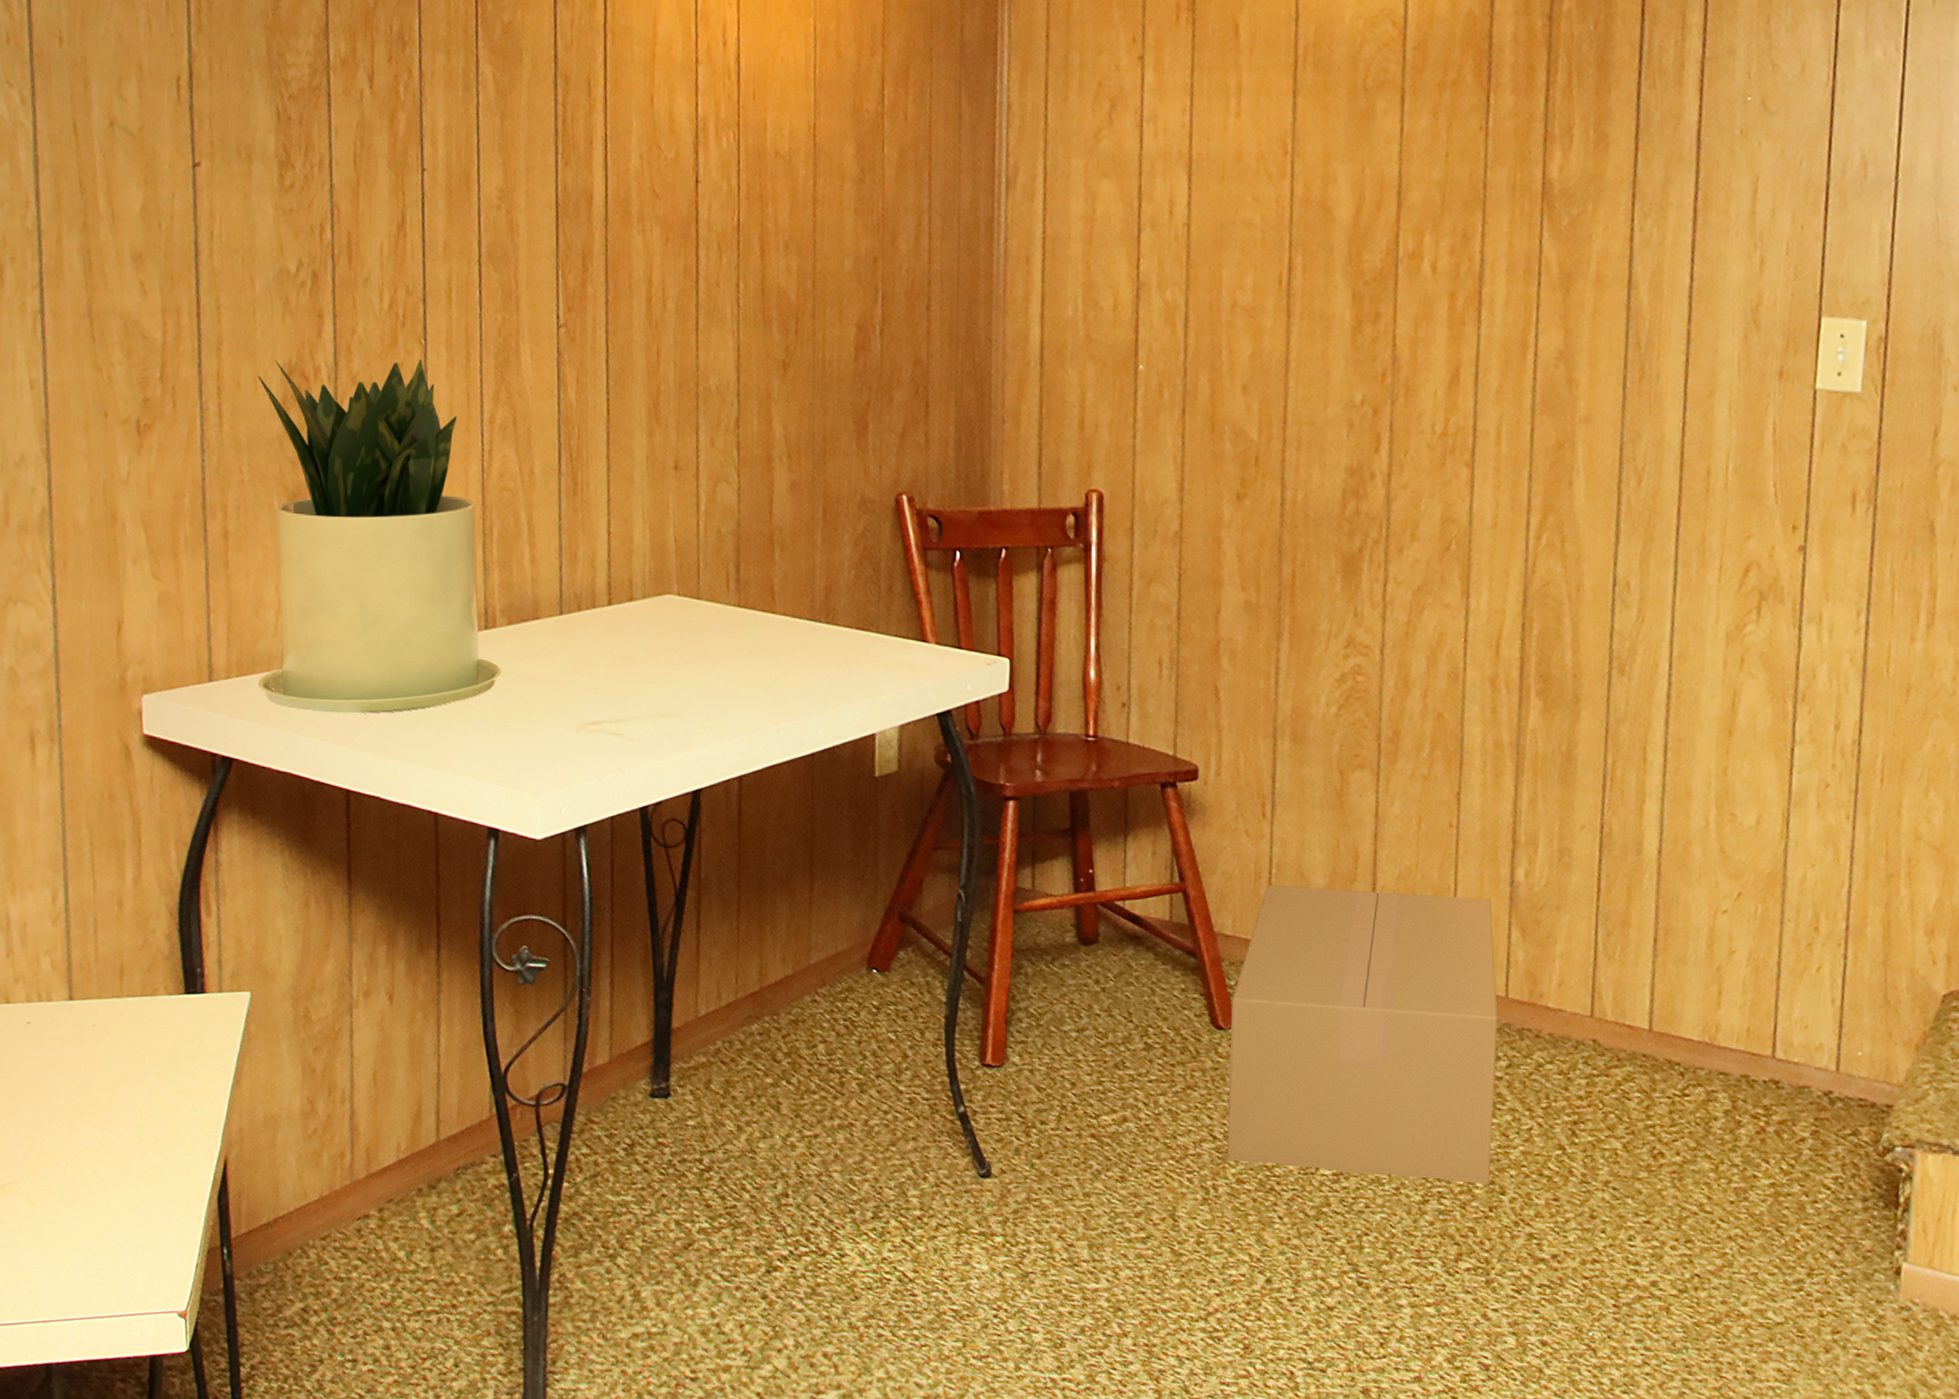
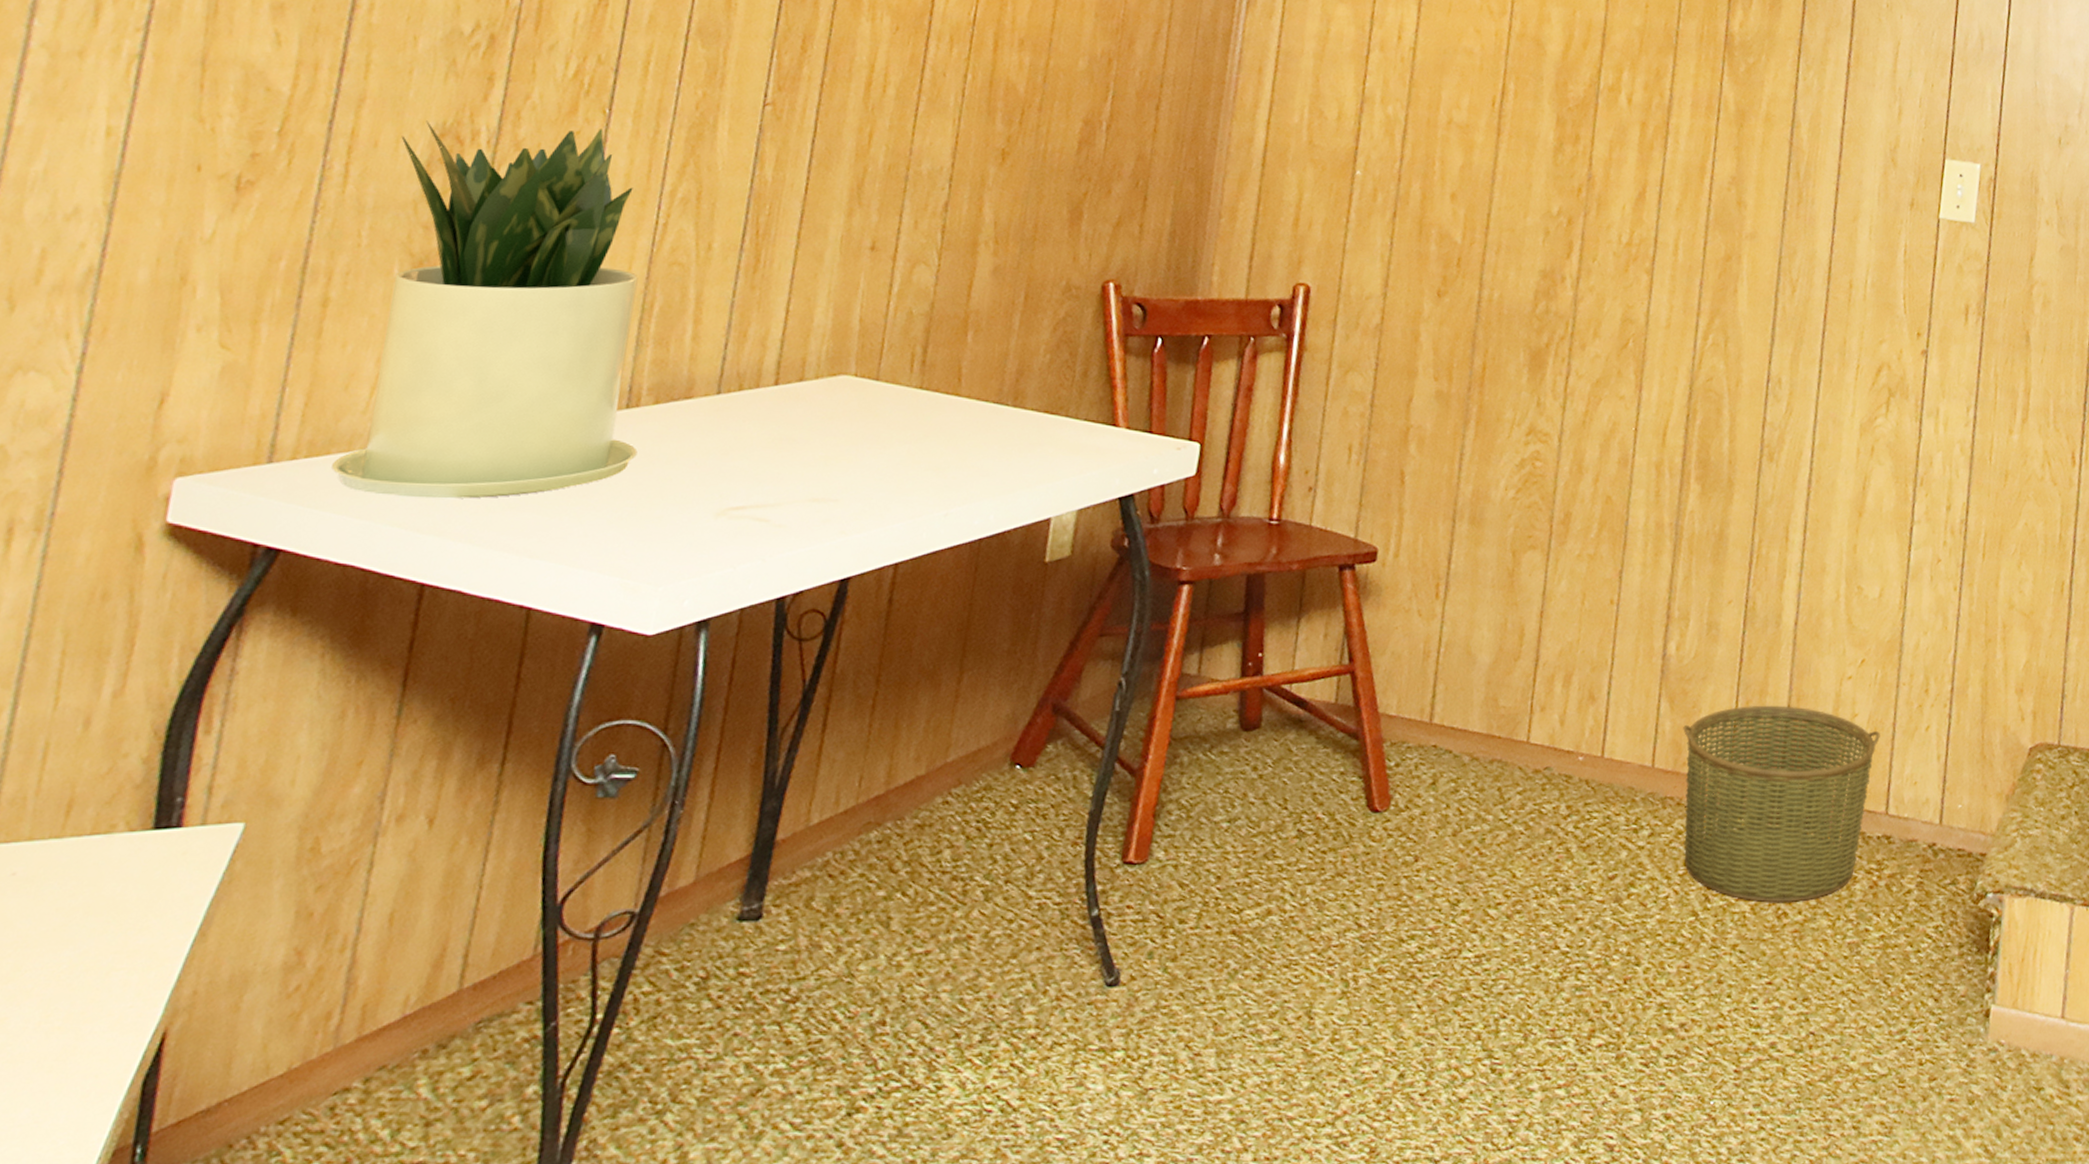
cardboard box: present [1227,885,1498,1186] -> none [1370,664,1645,958]
basket: none [1537,937,1763,1143] -> present [1683,705,1880,902]

